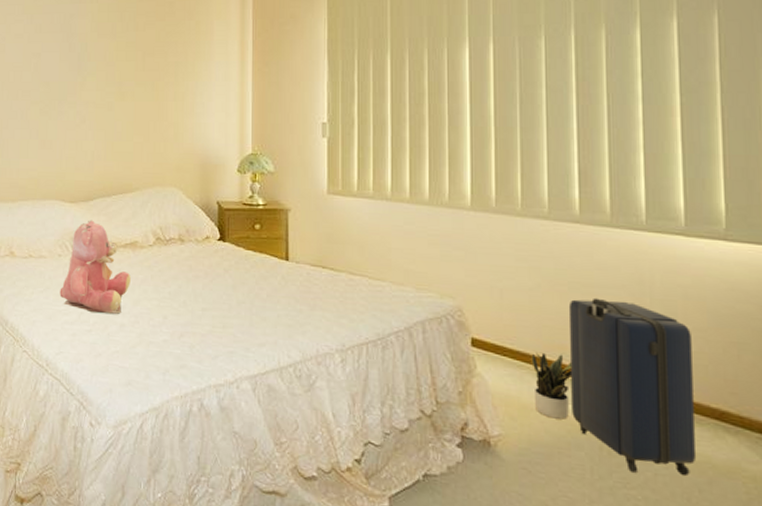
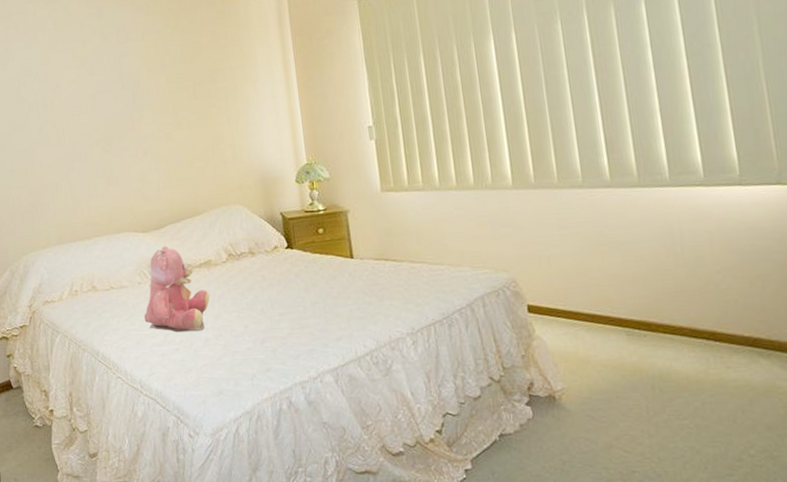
potted plant: present [531,352,573,420] -> none [582,308,622,367]
suitcase: present [568,297,695,477] -> none [610,252,736,404]

